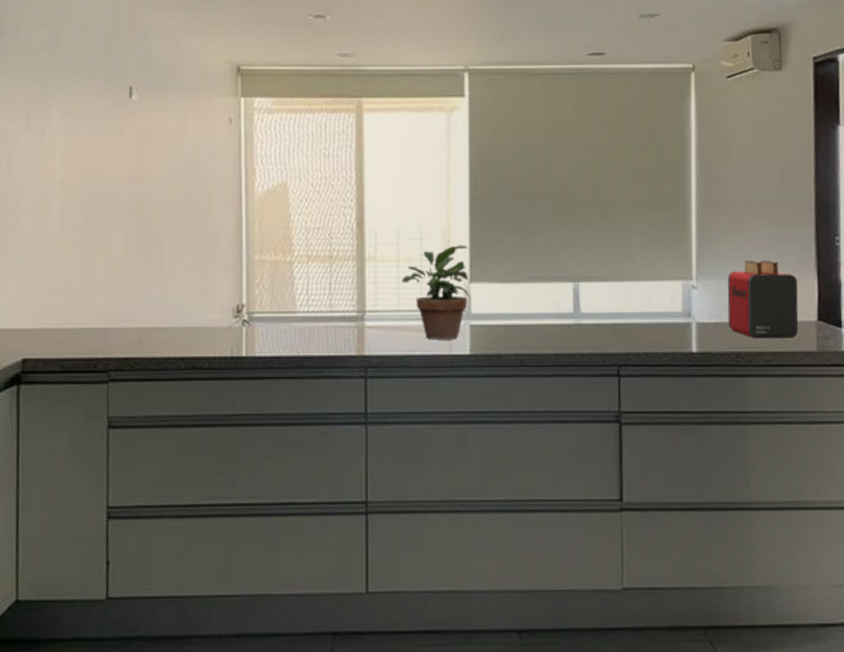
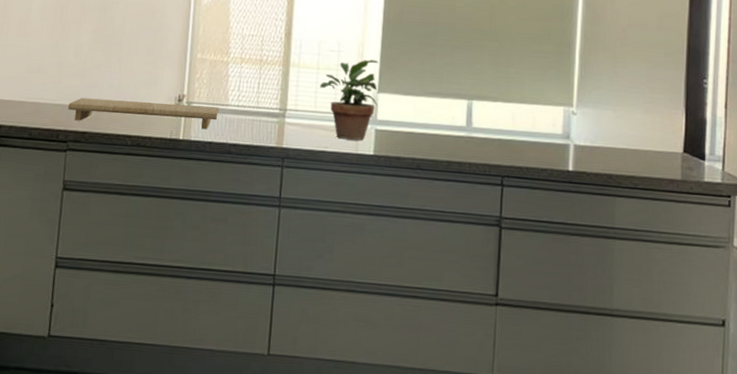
cutting board: none [105,315,286,346] -> present [68,97,219,129]
toaster: present [727,260,799,339] -> none [602,93,668,166]

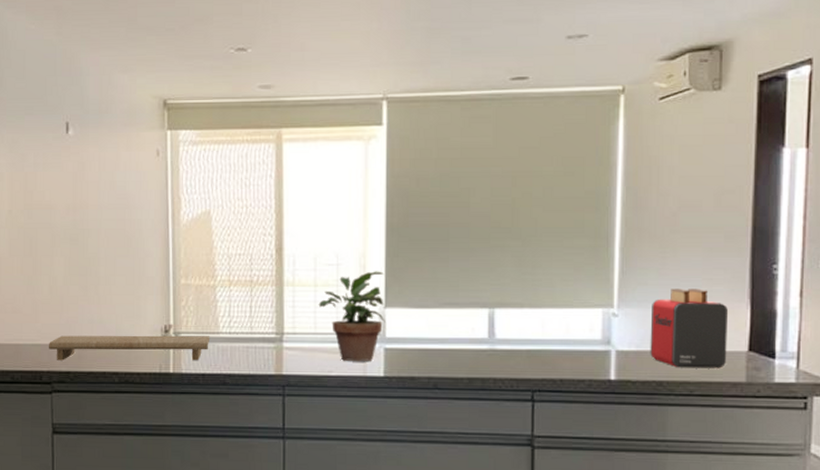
toaster: none [602,93,668,166] -> present [650,288,729,369]

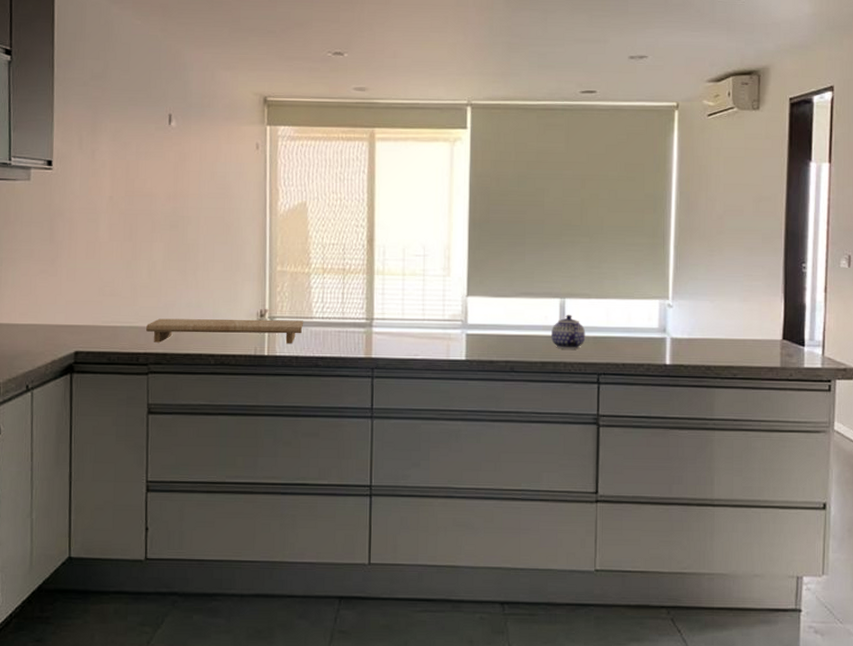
potted plant: present [318,271,385,362] -> none [406,262,467,347]
teapot: none [479,325,518,364] -> present [551,314,586,350]
toaster: present [650,288,729,369] -> none [700,283,766,355]

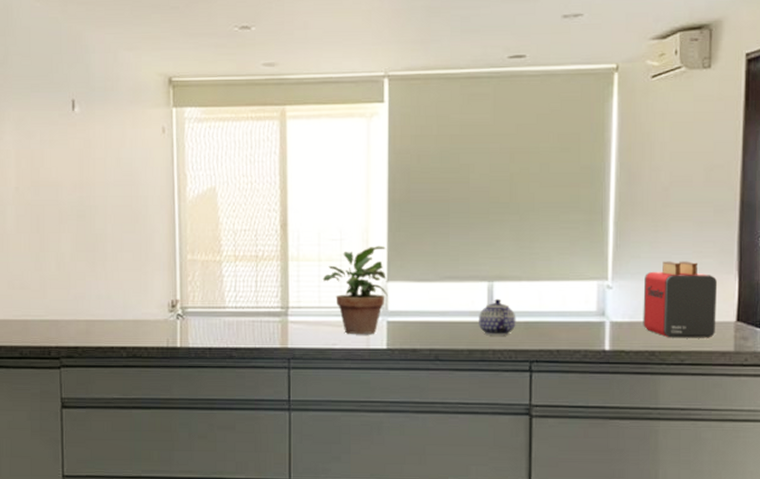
cutting board: present [146,318,303,343] -> none [57,310,216,336]
potted plant: none [406,262,467,347] -> present [322,246,388,335]
toaster: none [700,283,766,355] -> present [643,261,718,338]

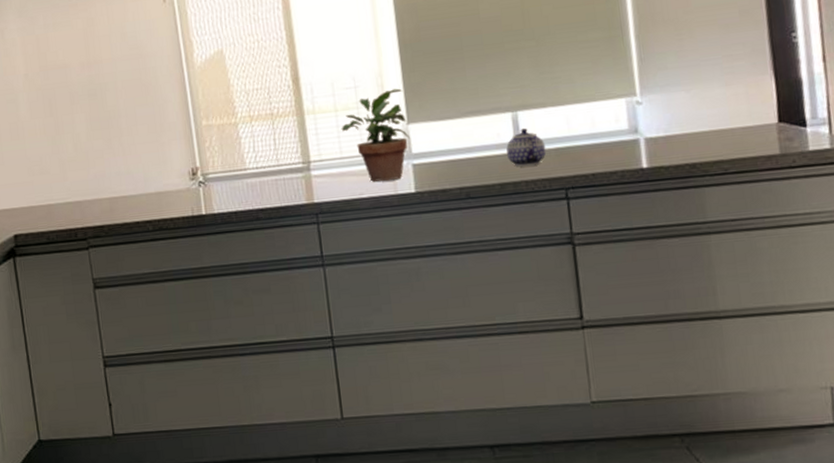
toaster: present [643,261,718,338] -> none [674,66,758,148]

